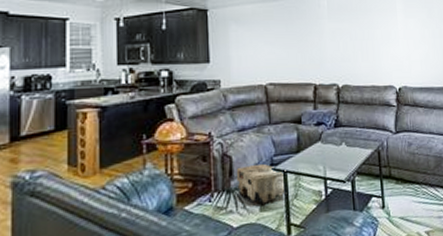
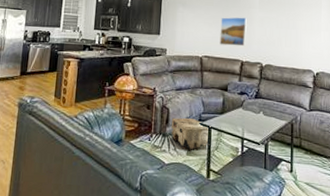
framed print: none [284,31,317,68] -> present [219,17,247,47]

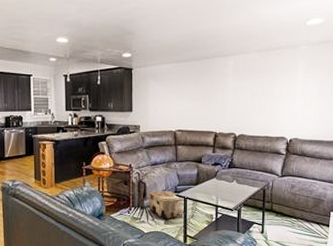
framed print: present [219,17,247,47] -> none [193,88,220,118]

